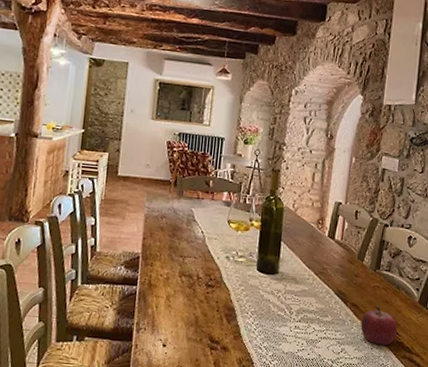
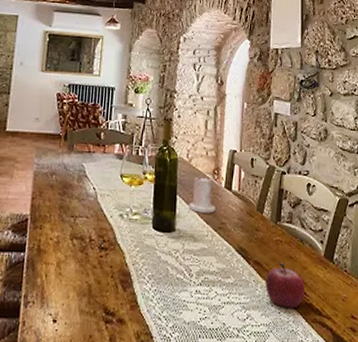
candle: none [292,222,318,259] -> present [189,173,215,213]

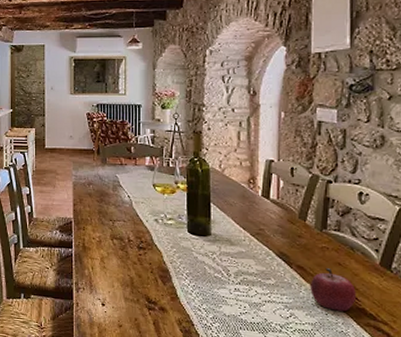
candle: present [189,173,215,213] -> none [224,182,252,220]

